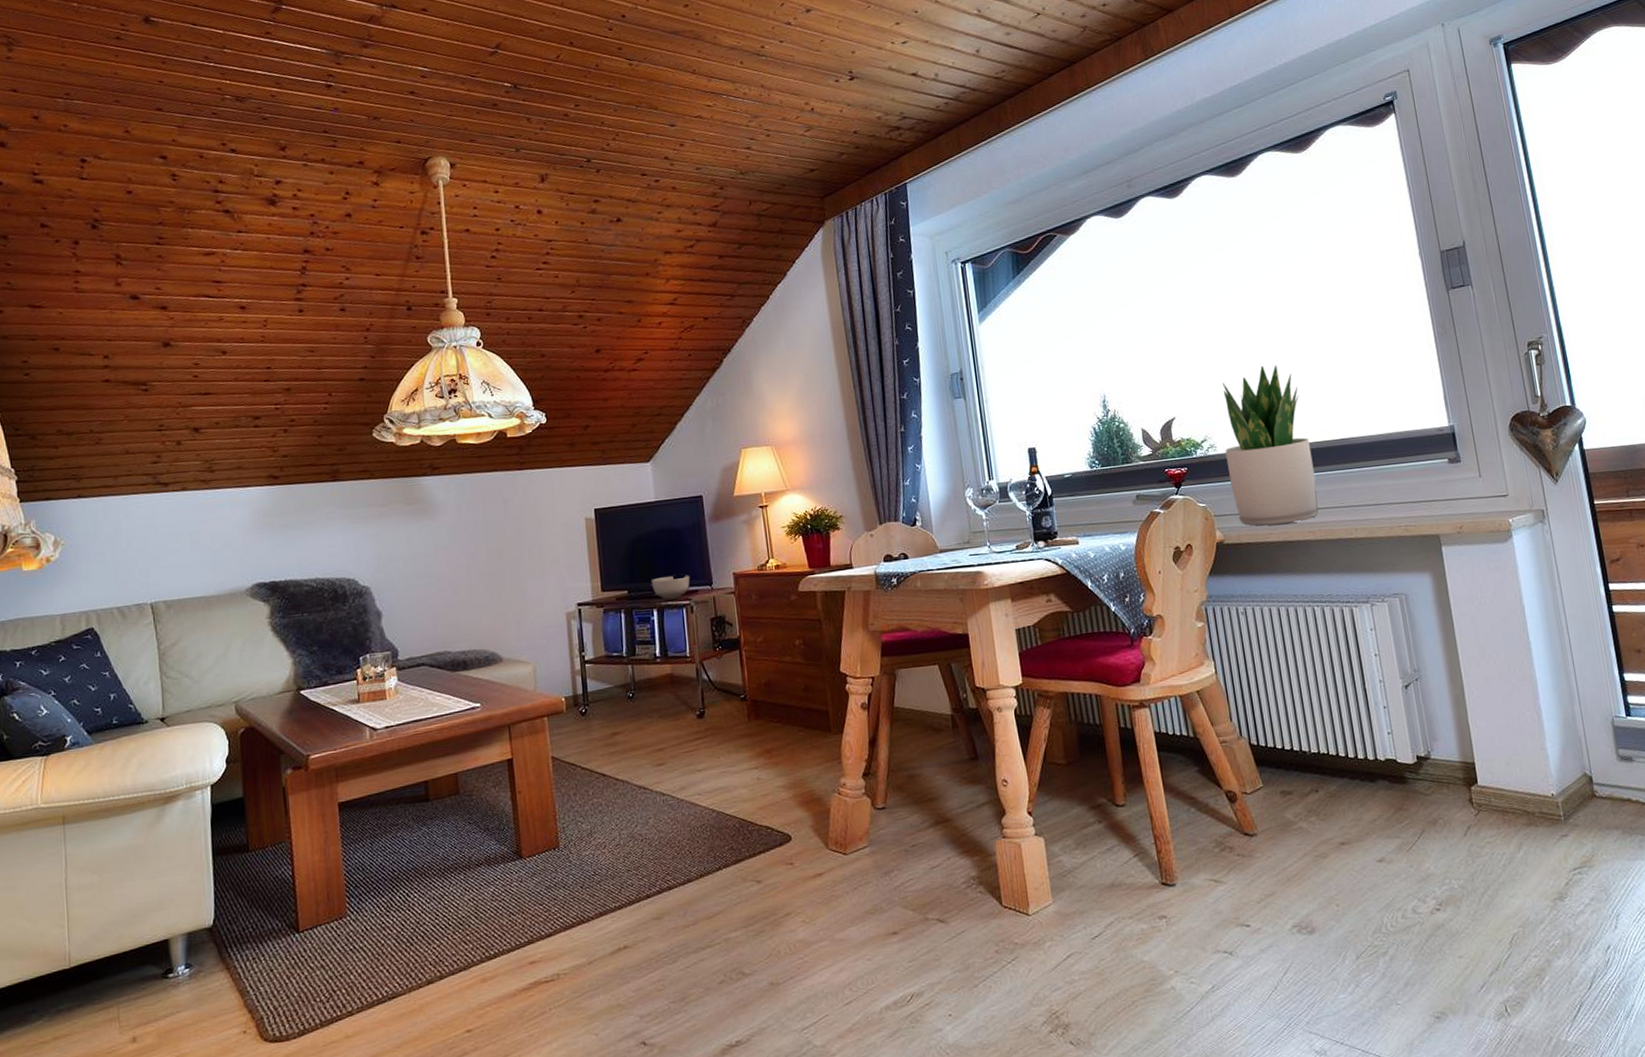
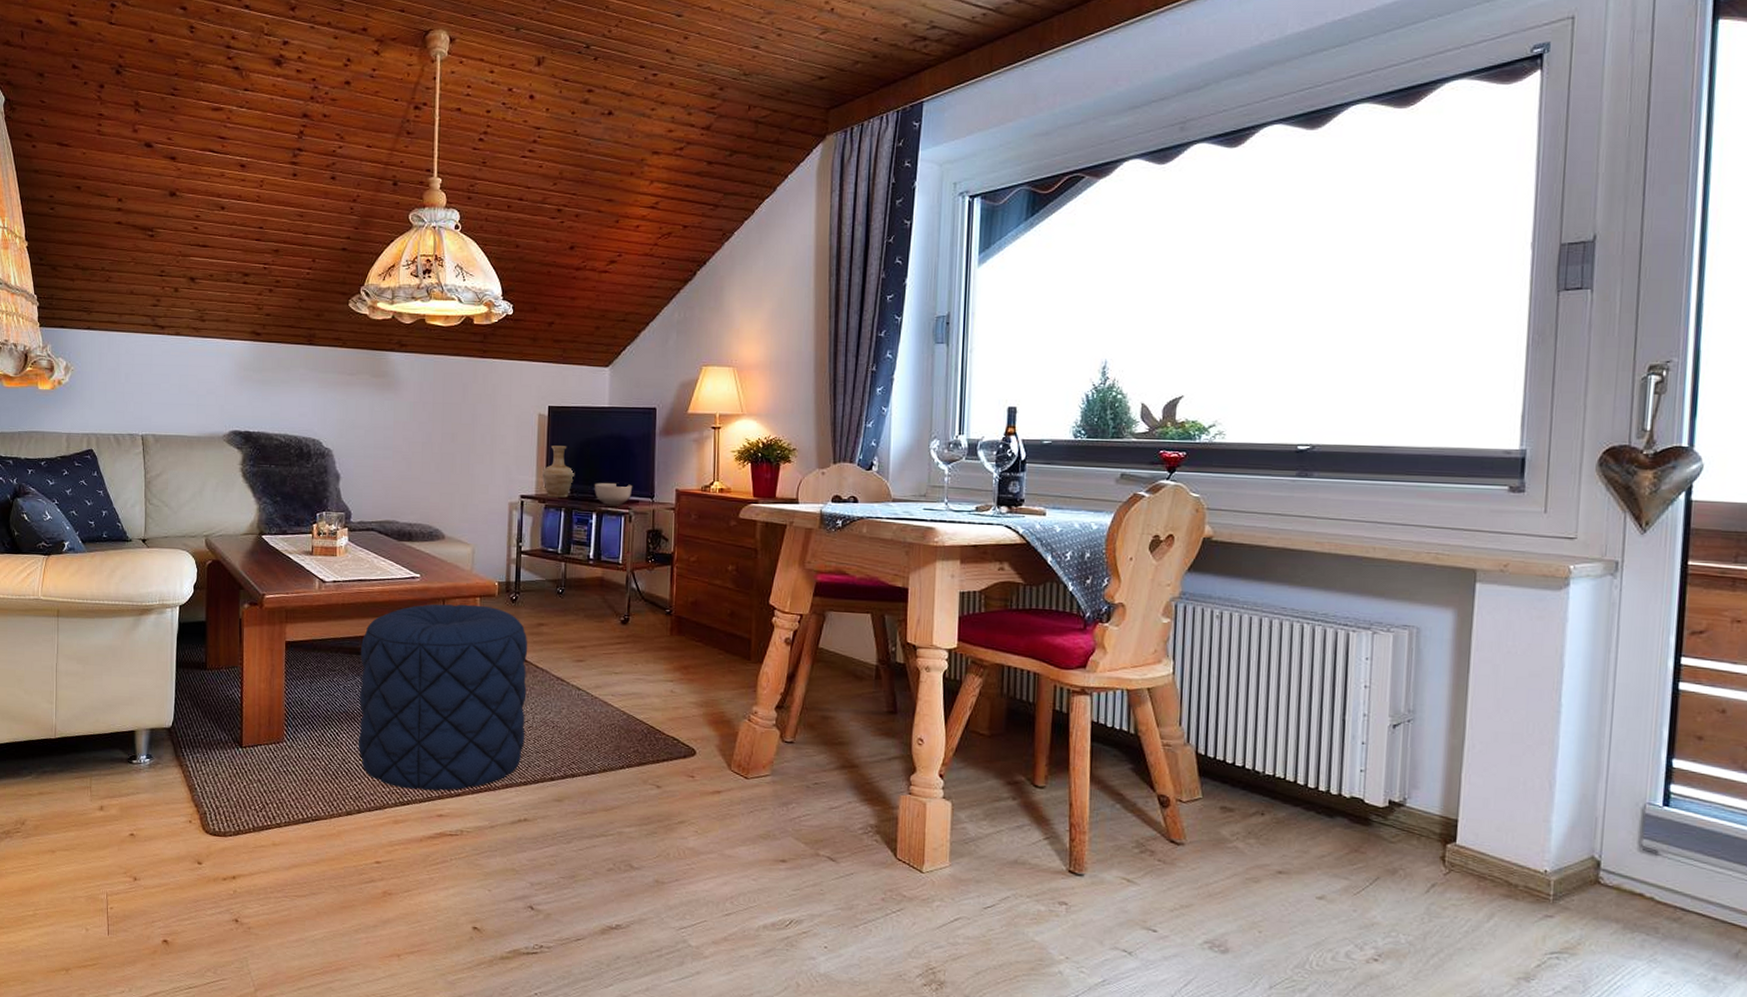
pouf: none [423,724,614,941] -> present [359,604,528,791]
vase: none [596,546,630,601] -> present [541,445,575,498]
planter: present [1223,365,1318,526] -> none [1233,351,1340,530]

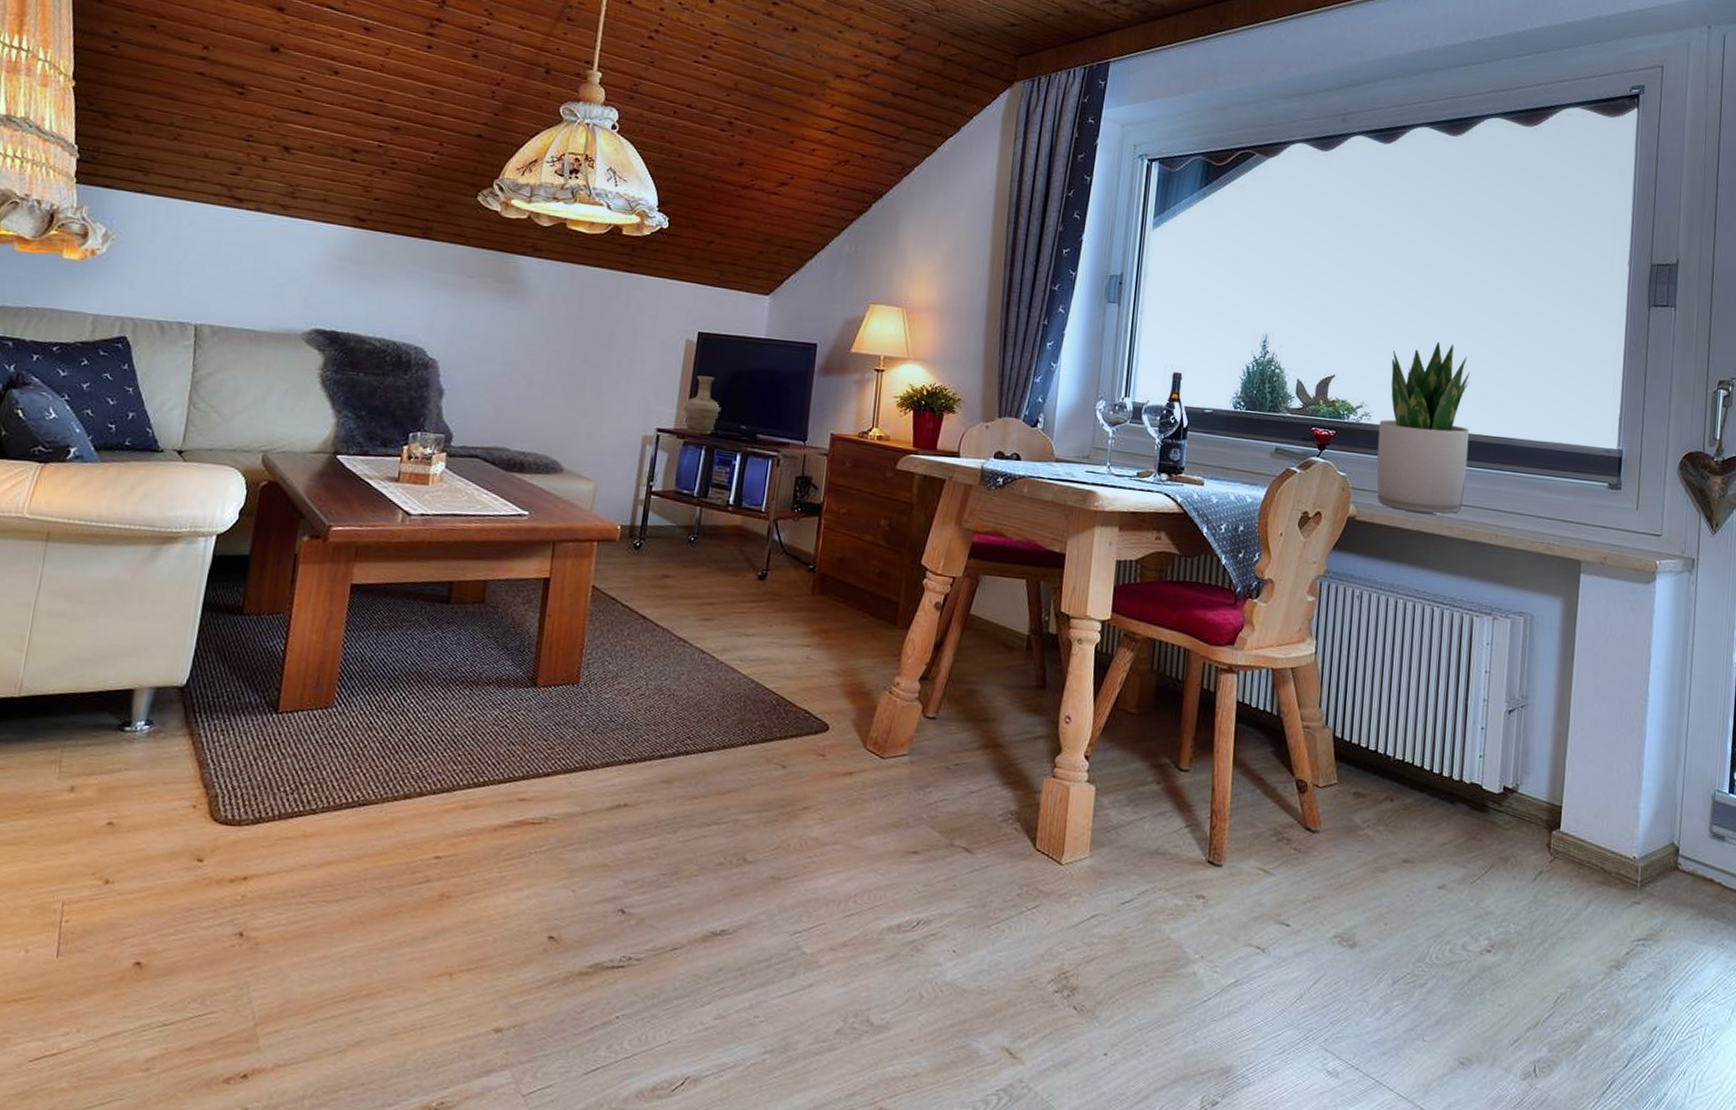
pouf: present [359,604,528,791] -> none [429,547,649,770]
bowl: present [594,482,633,507] -> none [741,420,785,448]
planter: none [1233,351,1340,530] -> present [1376,341,1470,515]

